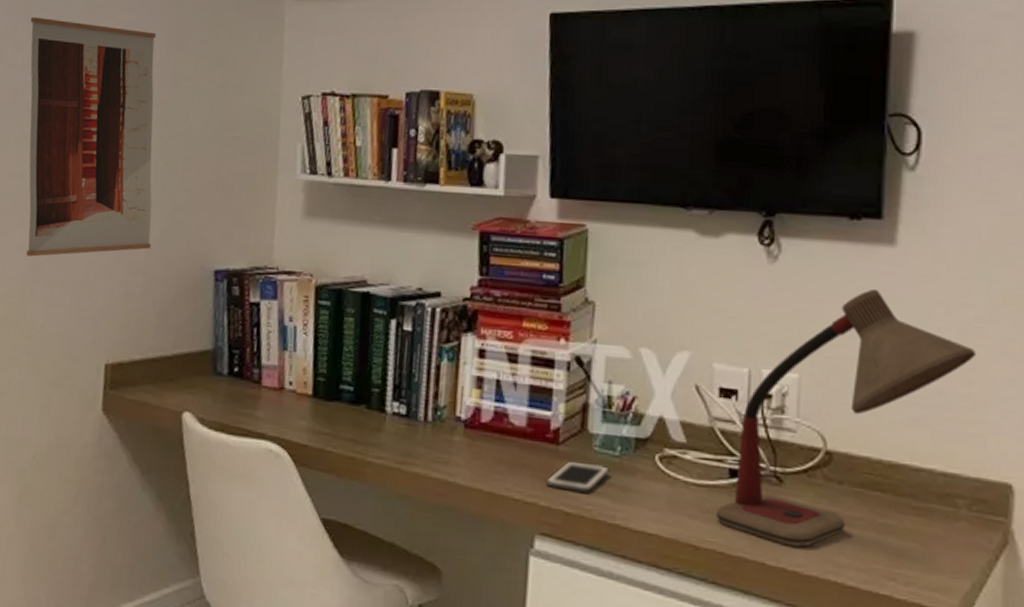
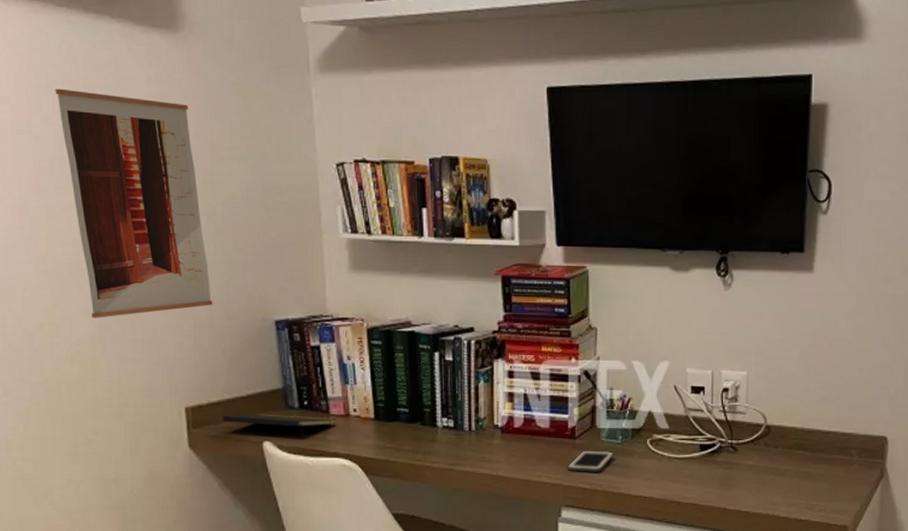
notepad: none [143,377,267,412] -> present [223,414,335,438]
desk lamp: present [716,288,977,548] -> none [692,305,866,494]

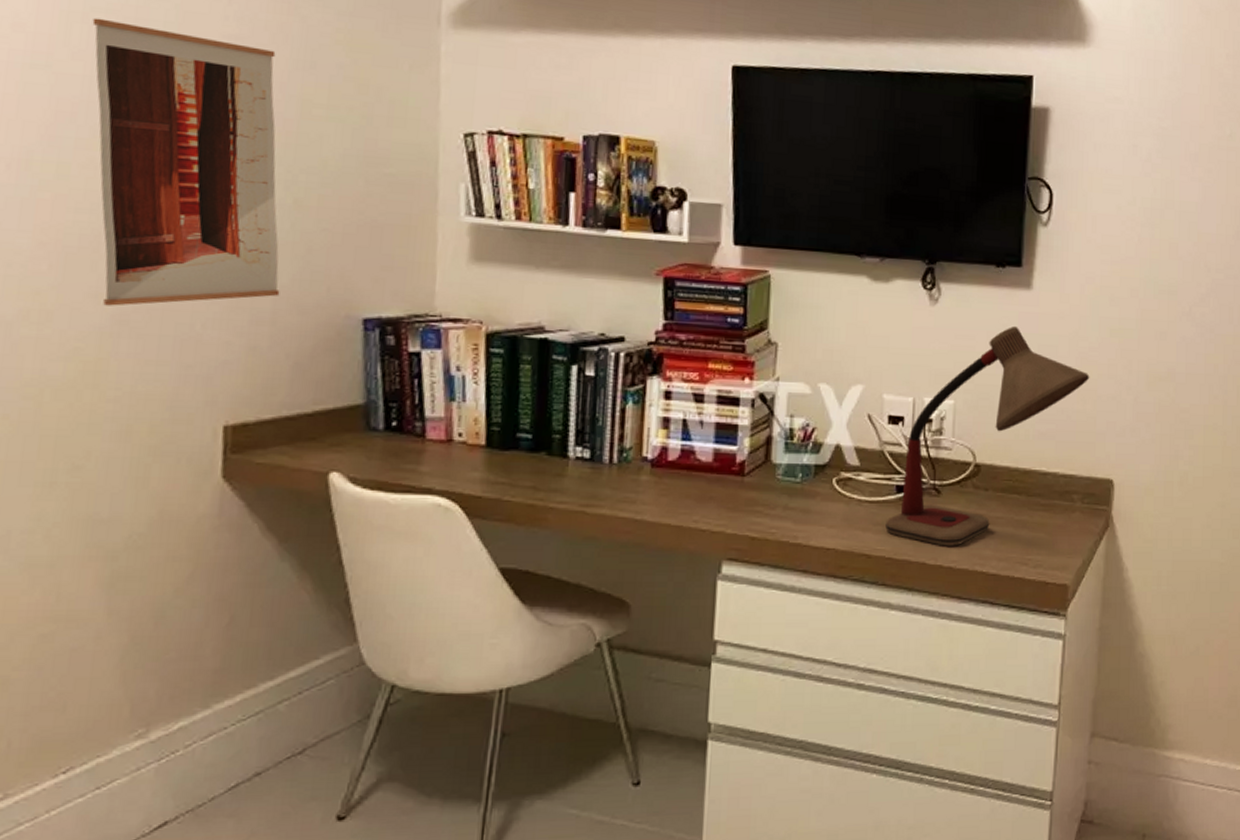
notepad: present [223,414,335,438] -> none [276,436,433,469]
cell phone: present [567,450,614,473] -> none [732,490,792,519]
desk lamp: none [692,305,866,494] -> present [885,325,1090,546]

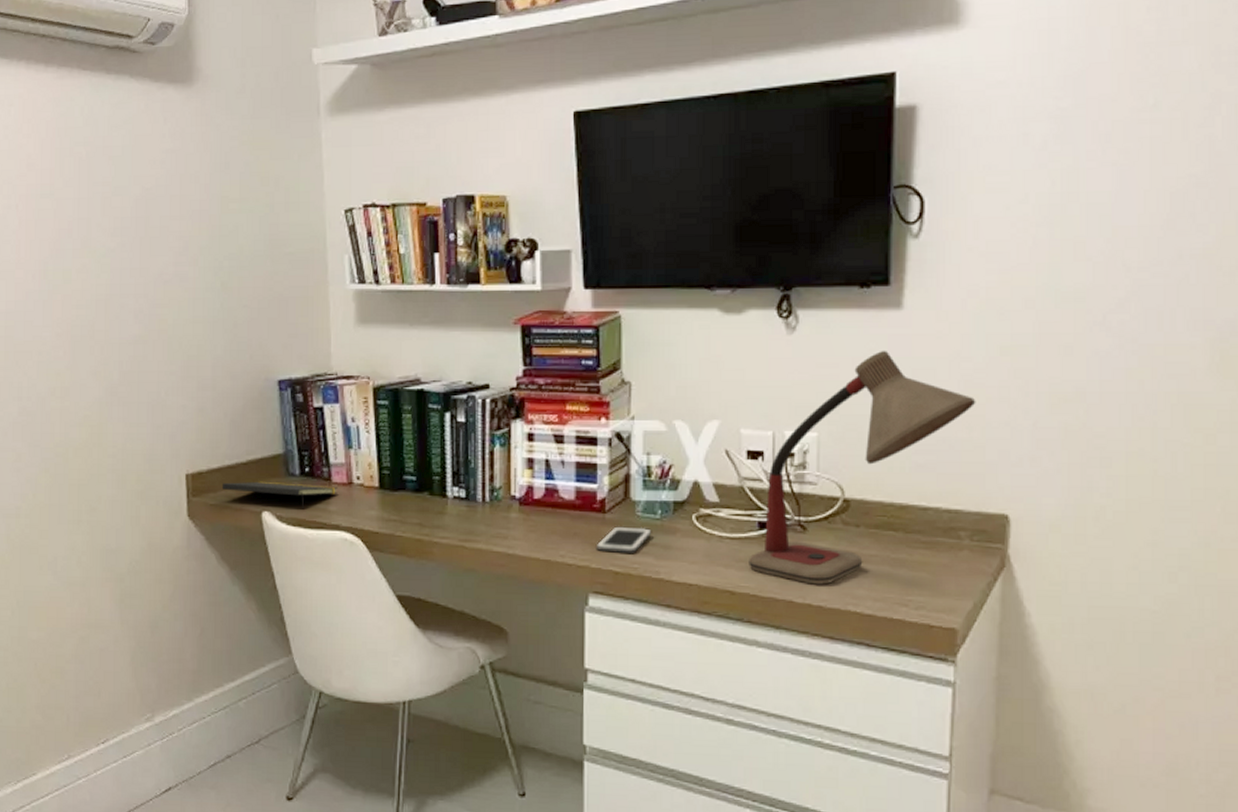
wall art: present [92,18,280,306] -> none [76,150,217,381]
notepad: none [276,436,433,469] -> present [222,481,337,508]
cell phone: none [732,490,792,519] -> present [596,526,652,554]

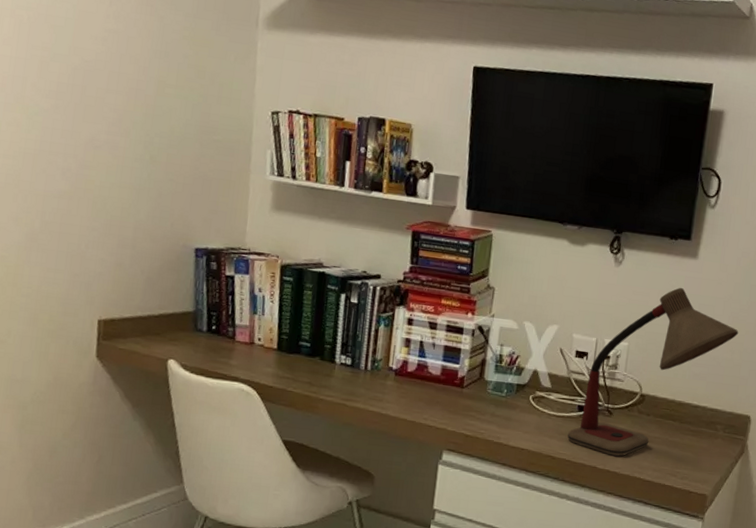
notepad: present [222,481,337,508] -> none [133,331,240,360]
cell phone: present [596,526,652,554] -> none [452,399,498,421]

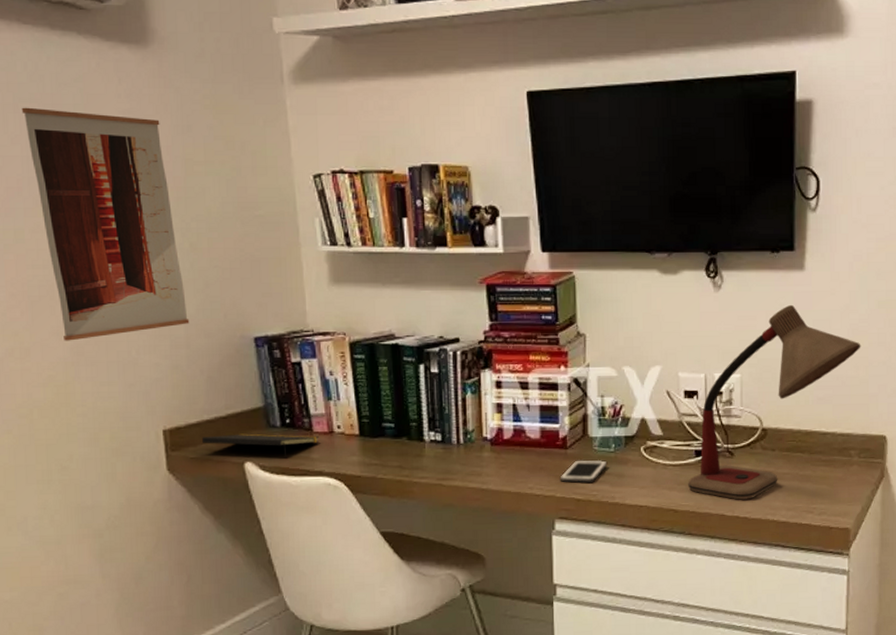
wall art: none [17,13,141,228] -> present [21,107,190,341]
notepad: none [133,331,240,360] -> present [202,433,319,457]
cell phone: none [452,399,498,421] -> present [560,459,608,484]

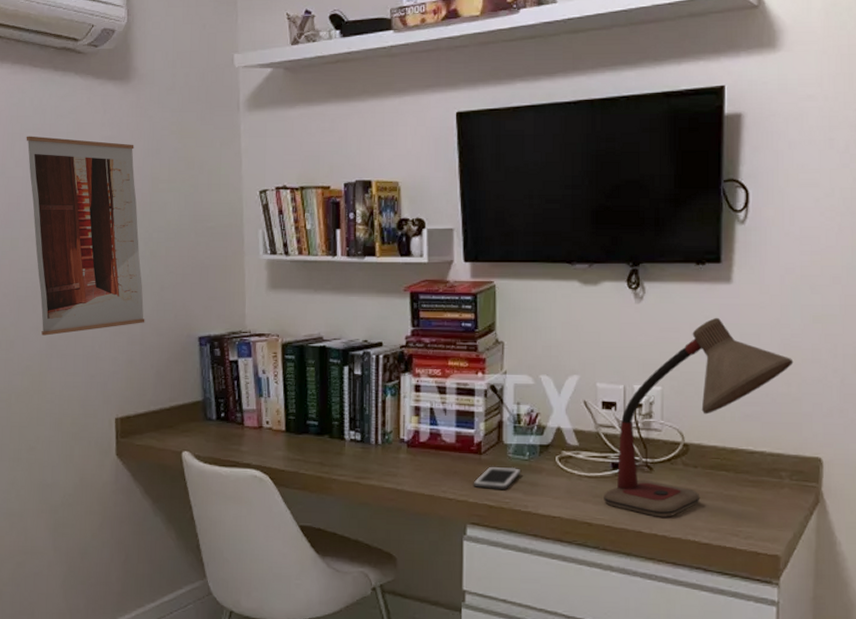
notepad: present [202,433,319,457] -> none [148,425,249,449]

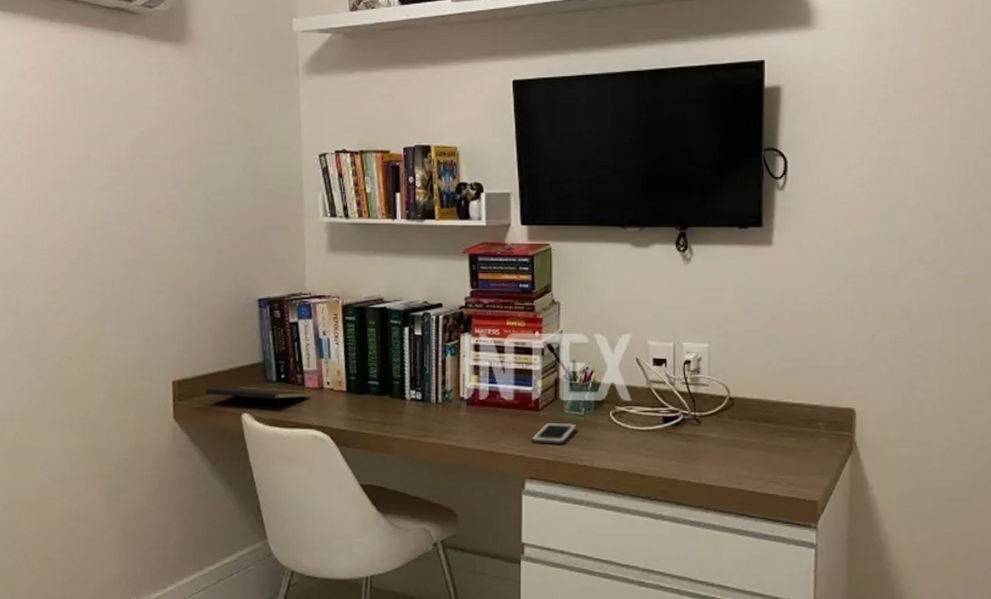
wall art: present [26,136,145,336] -> none [77,96,203,299]
notepad: none [148,425,249,449] -> present [206,387,310,410]
desk lamp: present [604,317,794,517] -> none [655,278,829,468]

